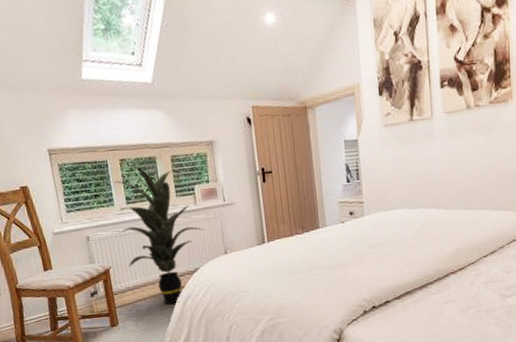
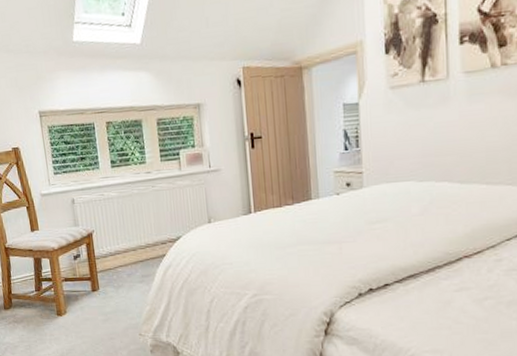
indoor plant: present [113,166,204,305] -> none [99,129,188,273]

